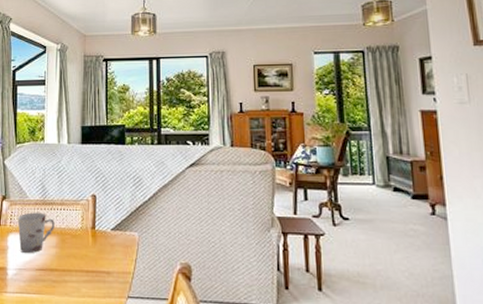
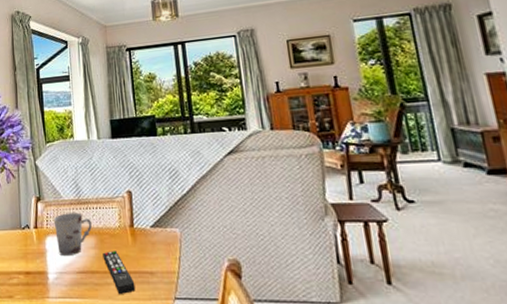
remote control: none [63,250,91,292] -> present [102,251,136,295]

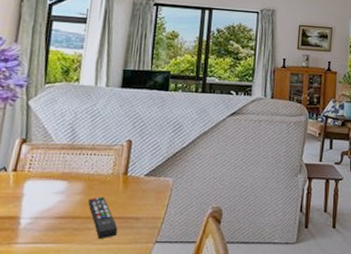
cup: present [53,212,92,257] -> none [37,157,83,202]

